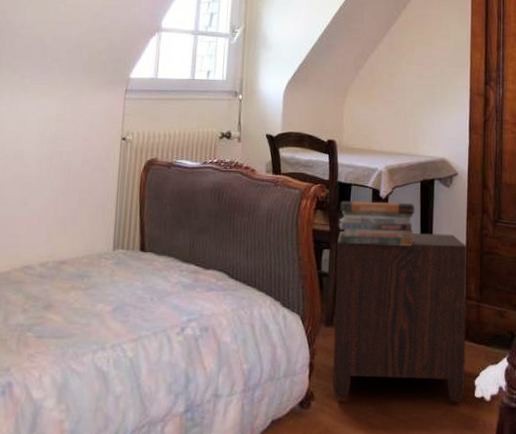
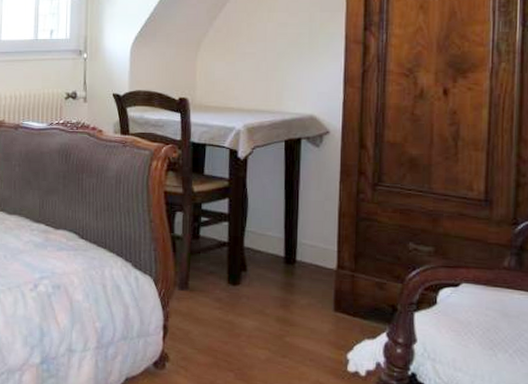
nightstand: present [332,231,467,402] -> none [188,194,340,375]
book stack: present [339,200,415,246] -> none [192,161,279,210]

